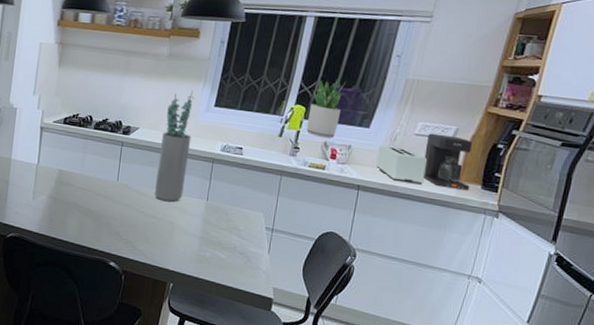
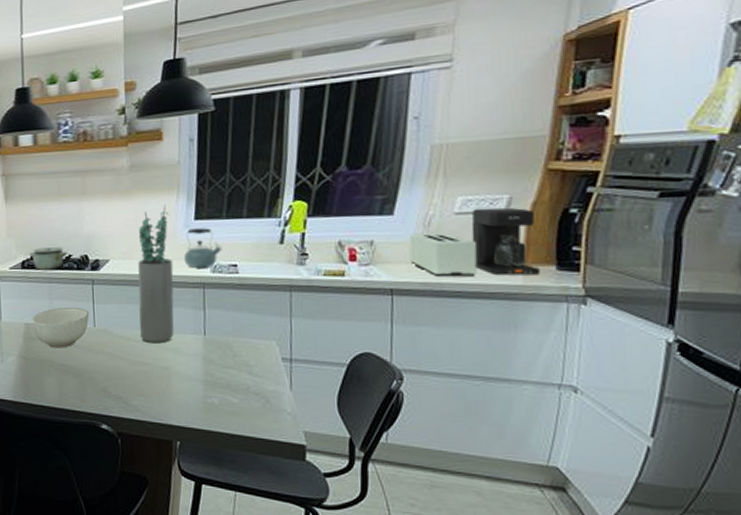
bowl: none [65,160,115,195] -> present [33,308,90,348]
saucepan: none [72,109,105,129] -> present [29,247,68,270]
kettle: none [200,113,234,147] -> present [184,228,223,269]
planter: present [306,79,345,139] -> none [312,161,353,237]

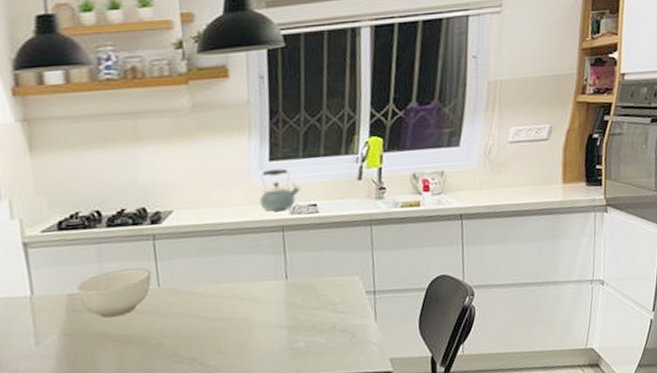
saucepan: present [29,247,68,270] -> none [67,201,120,230]
vase: present [138,205,174,344] -> none [206,147,253,296]
toaster: present [409,232,478,277] -> none [473,160,529,200]
coffee maker: present [471,207,541,276] -> none [522,135,575,195]

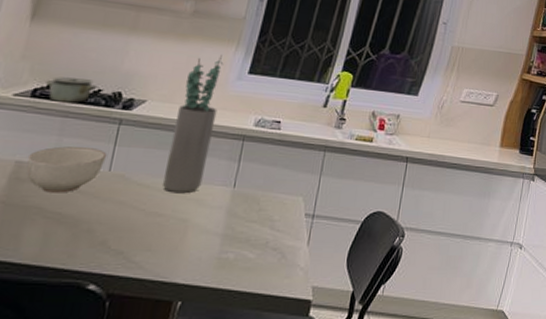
saucepan: none [67,201,120,230] -> present [46,77,98,103]
vase: none [206,147,253,296] -> present [162,55,224,194]
kettle: present [259,168,301,212] -> none [229,81,271,122]

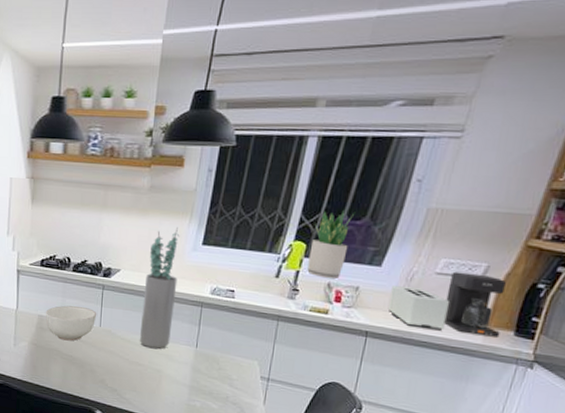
saucepan: present [46,77,98,103] -> none [49,250,84,272]
planter: none [353,45,394,108] -> present [307,211,354,280]
toaster: none [424,113,473,153] -> present [387,286,450,331]
coffee maker: none [469,100,510,156] -> present [444,271,506,338]

